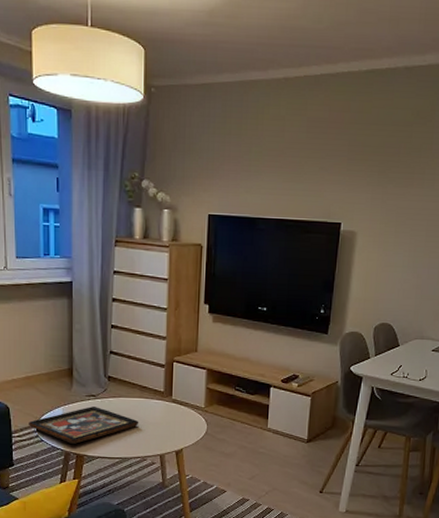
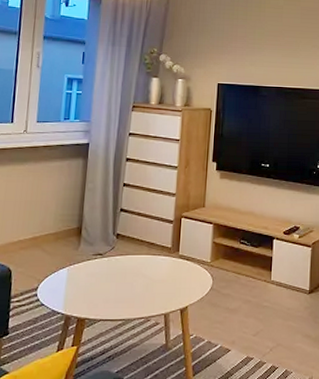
decorative tray: present [29,406,139,444] -> none [30,266,145,307]

